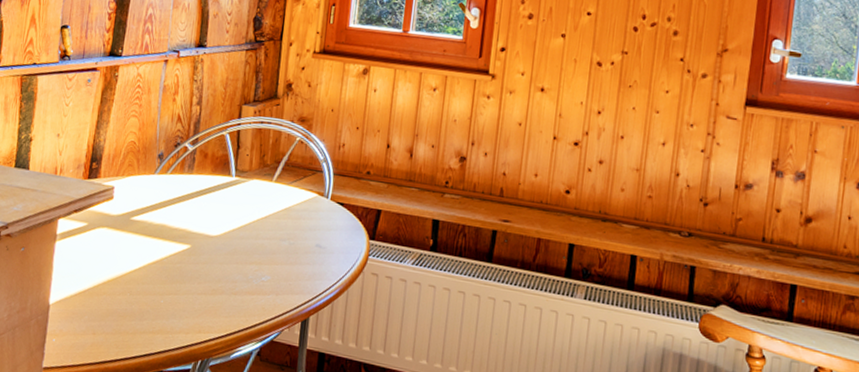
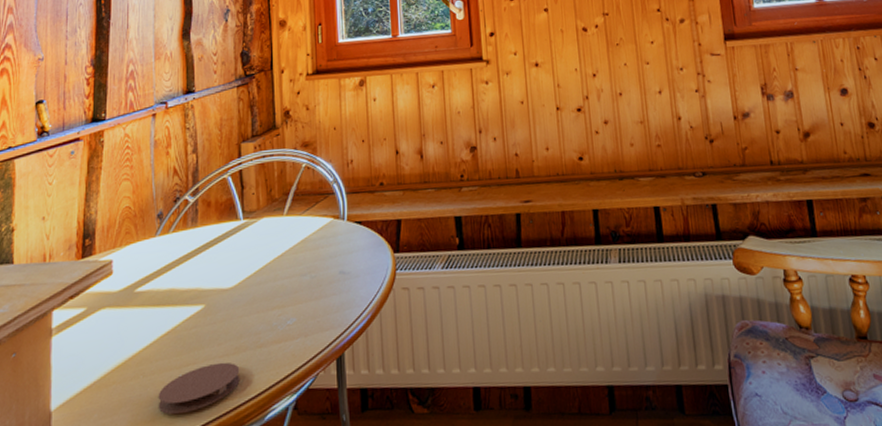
coaster: none [139,298,215,335] -> present [158,362,240,414]

